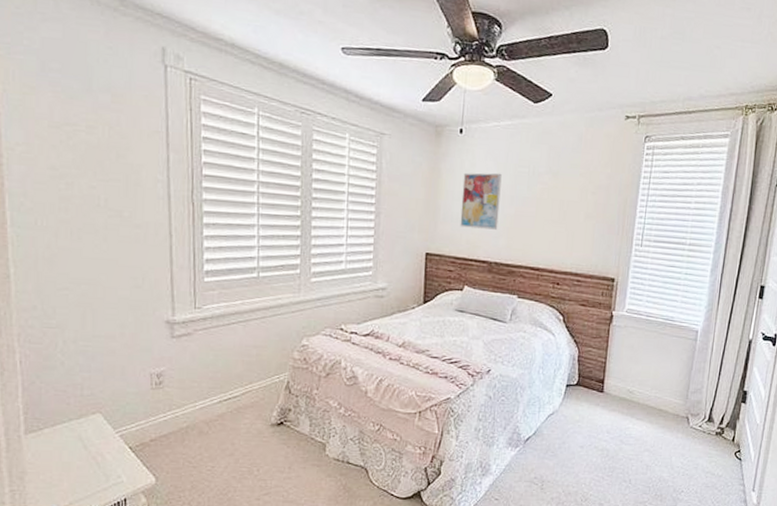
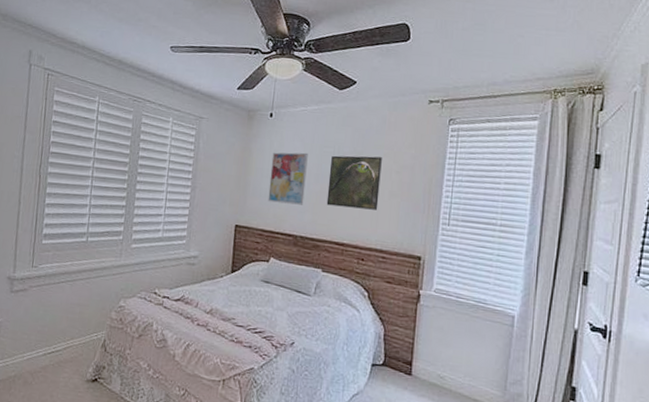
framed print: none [521,176,578,233] -> present [326,155,382,210]

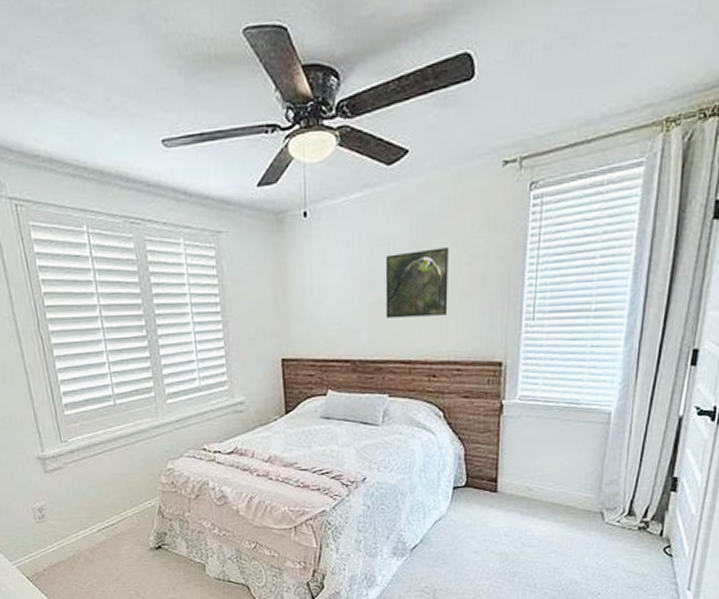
wall art: present [268,152,308,205] -> none [313,256,359,325]

